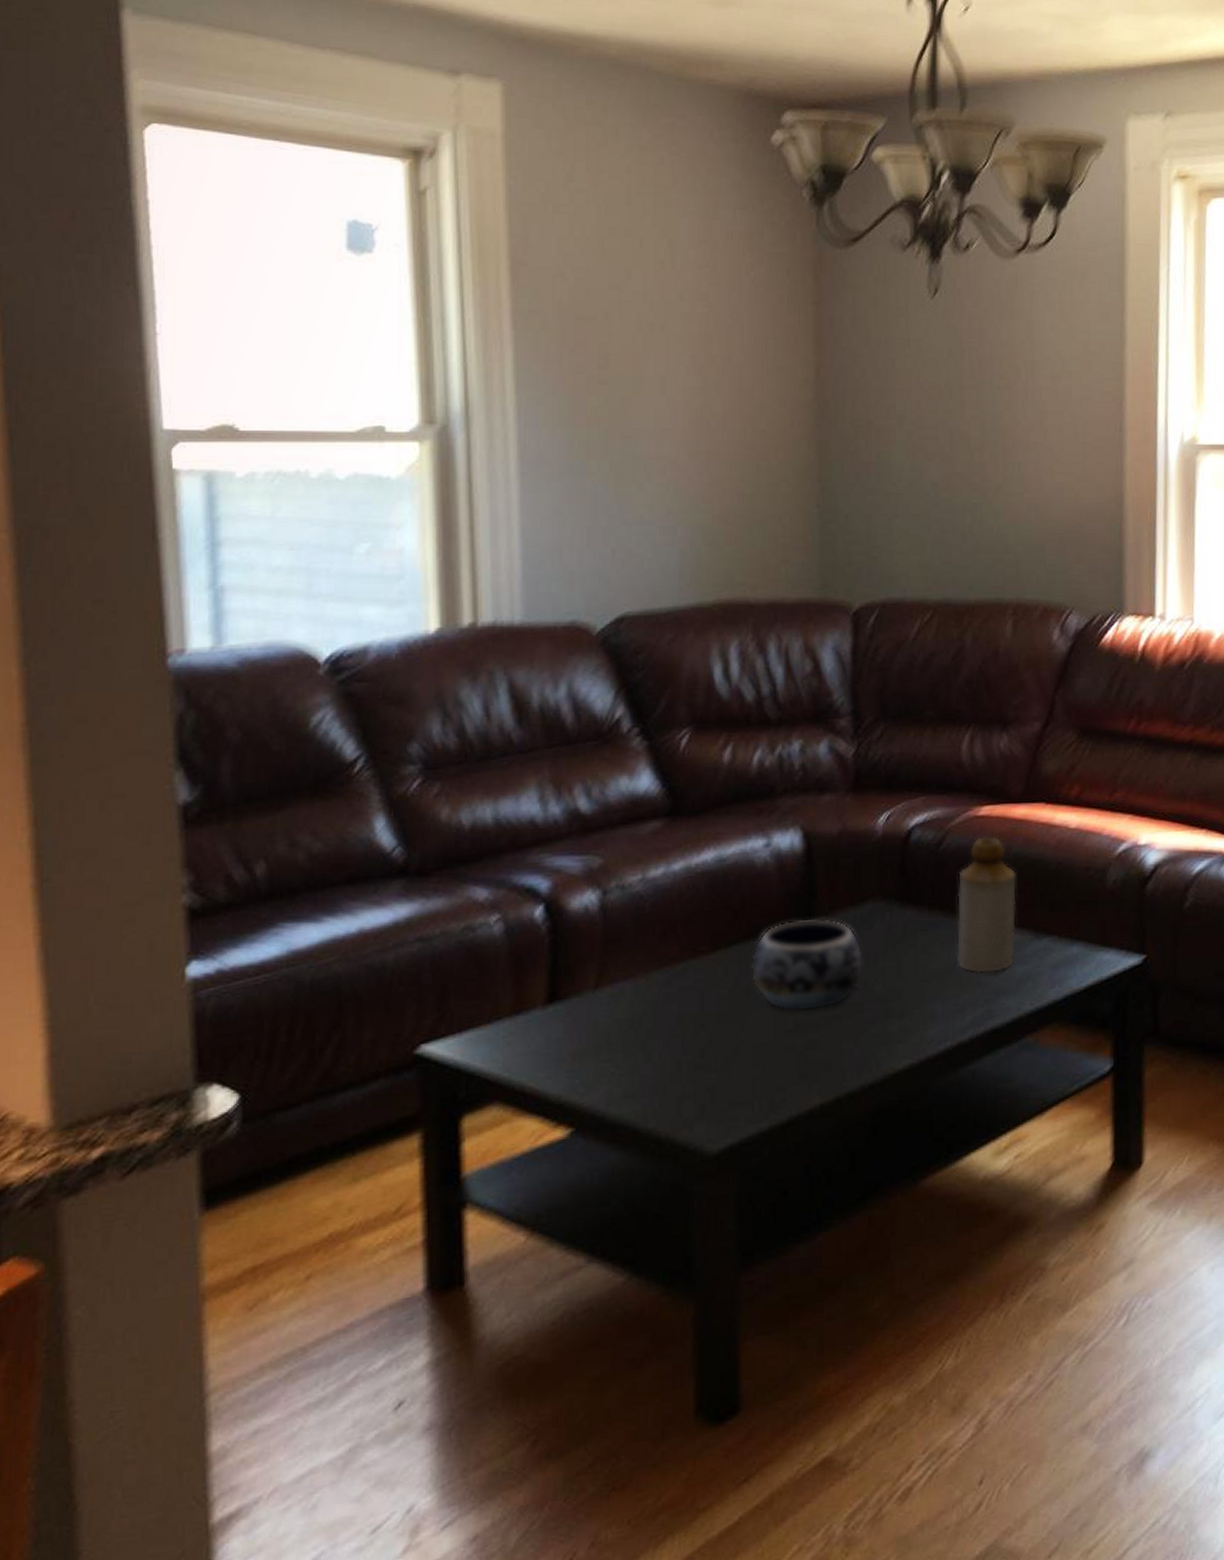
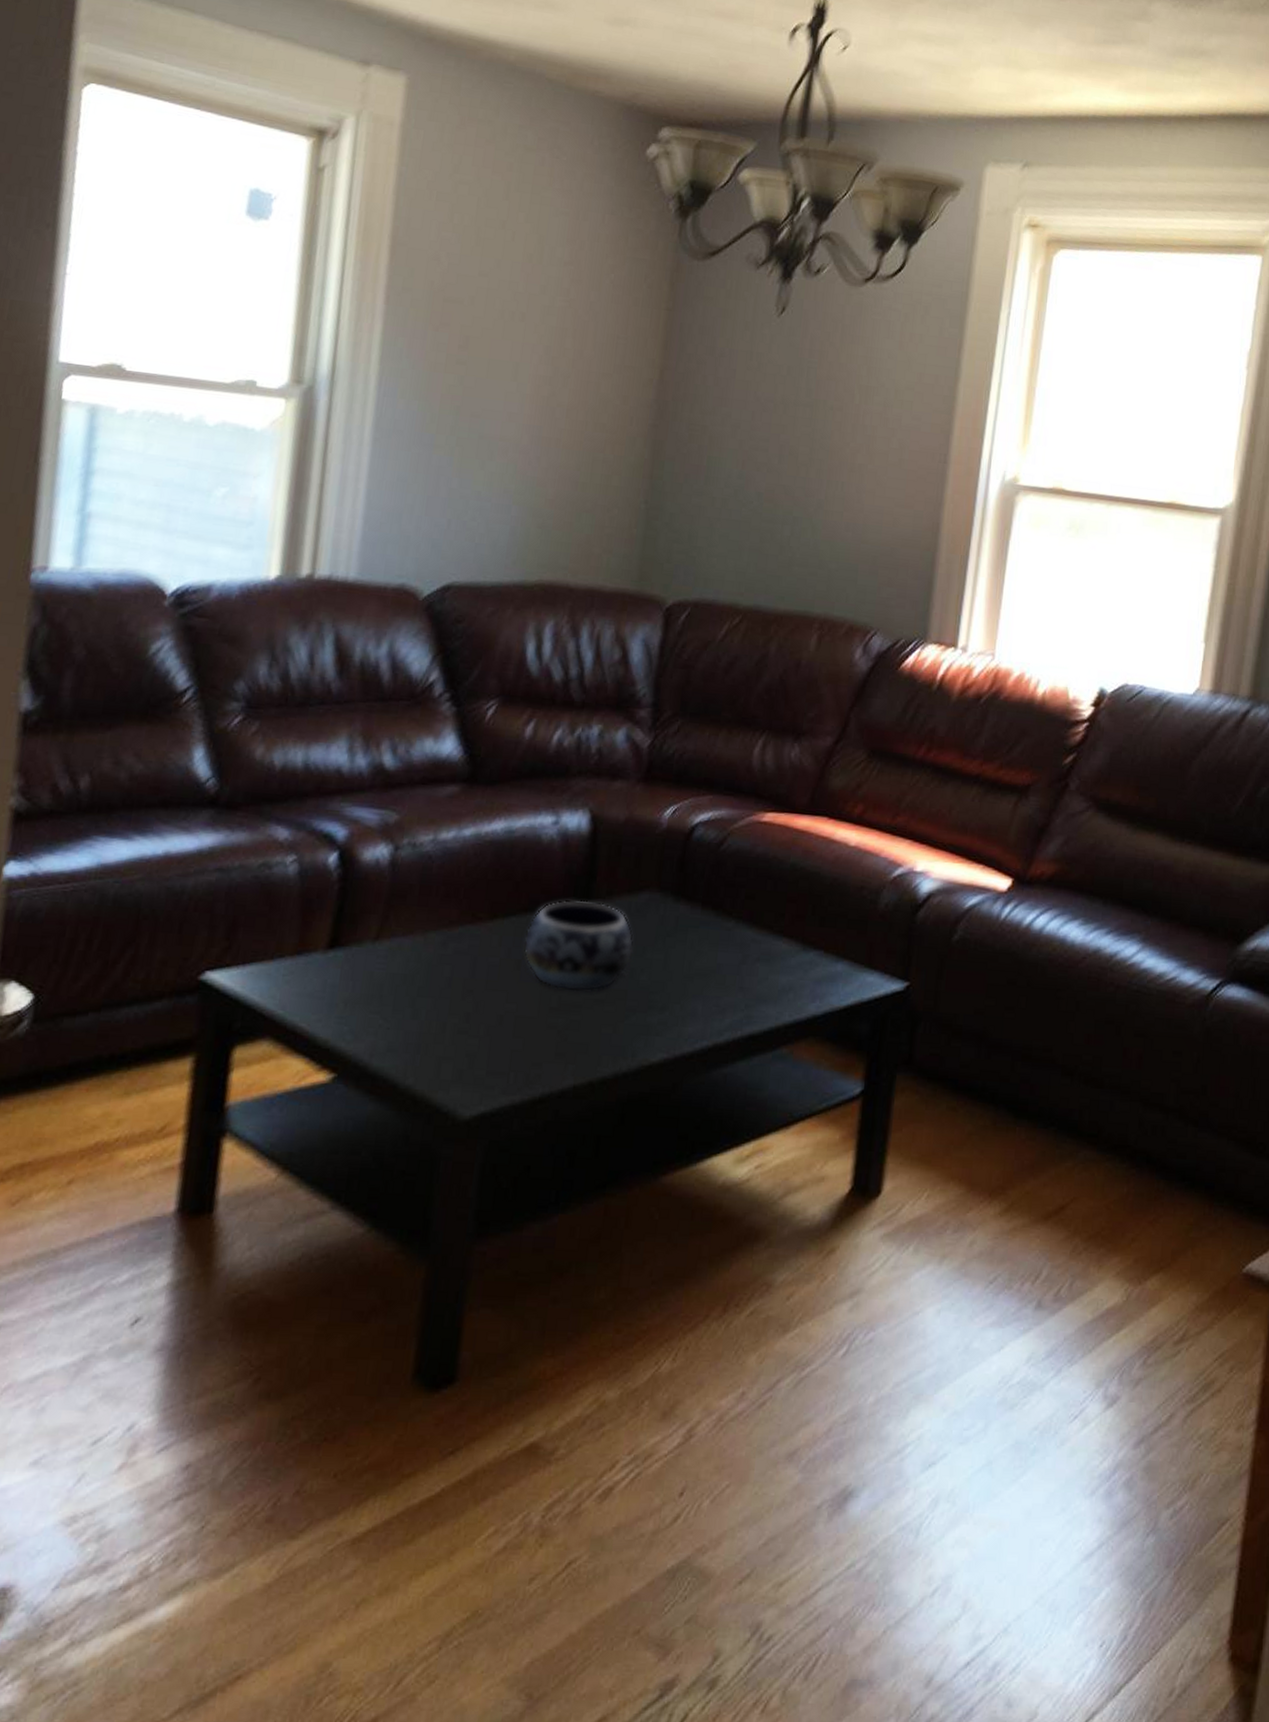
bottle: present [956,836,1017,973] -> none [722,842,792,979]

